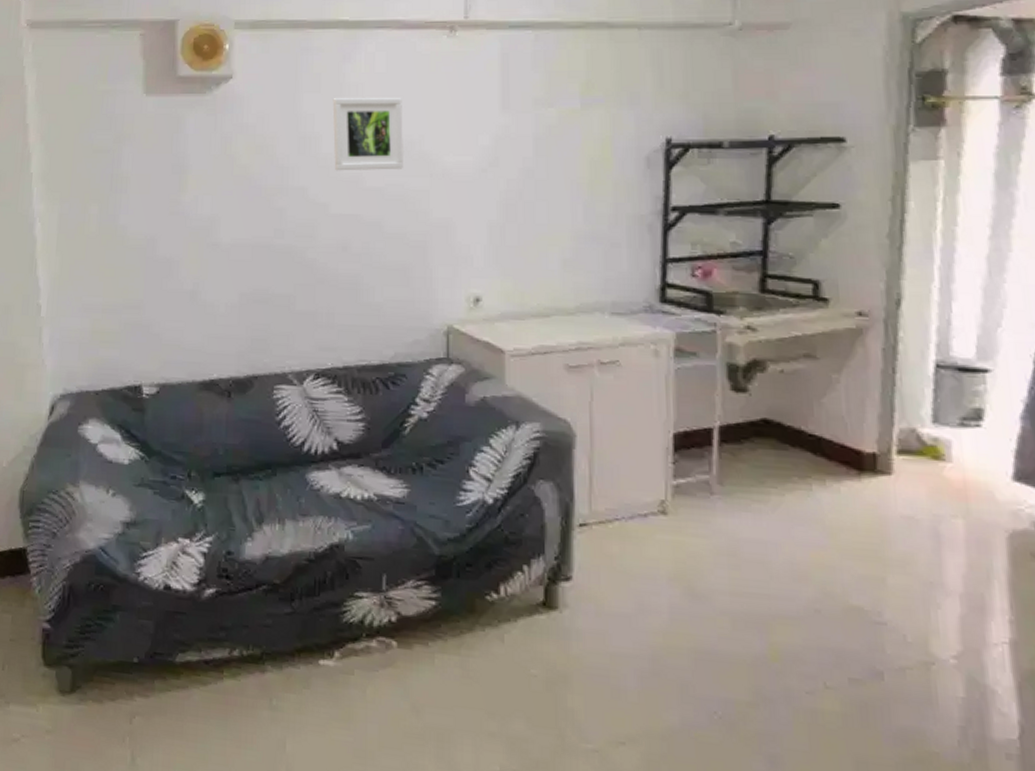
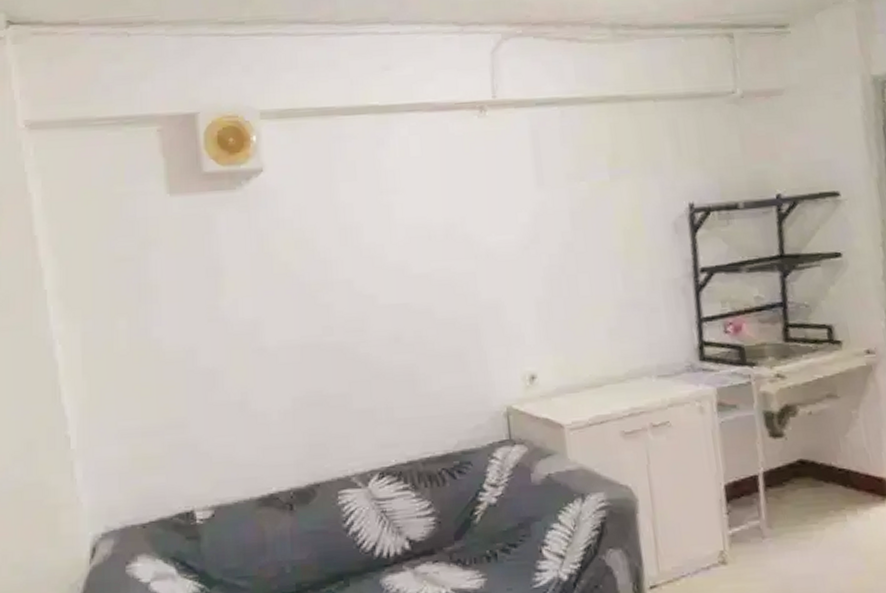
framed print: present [332,98,403,171] -> none [370,181,448,260]

